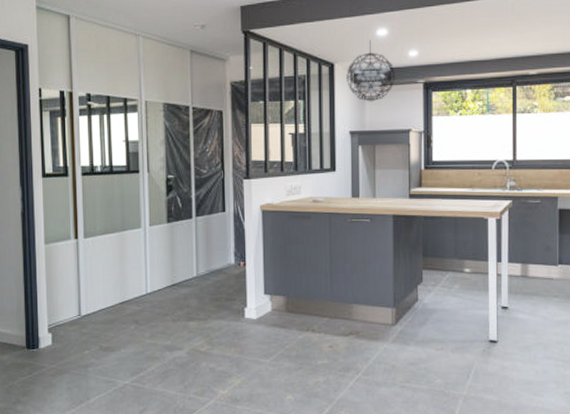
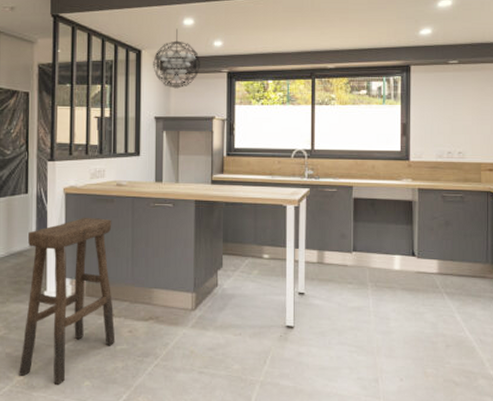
stool: none [223,234,316,400] -> present [19,217,116,386]

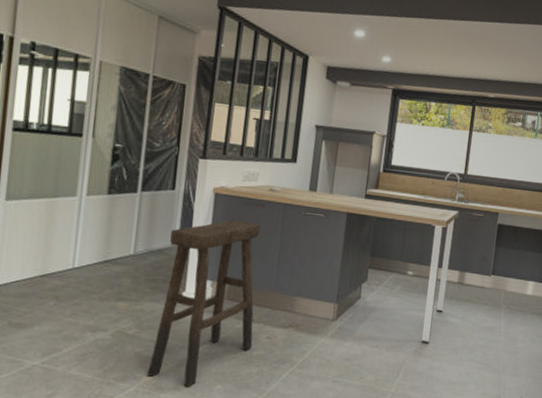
pendant light: present [153,28,200,89] -> none [319,38,367,100]

